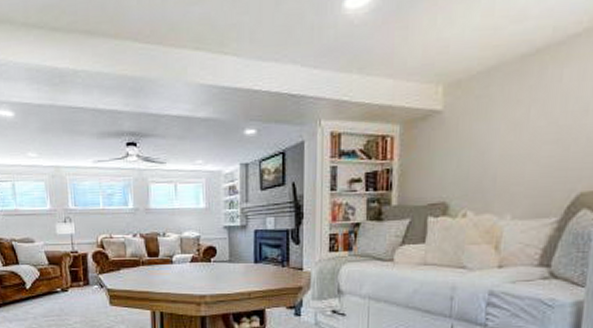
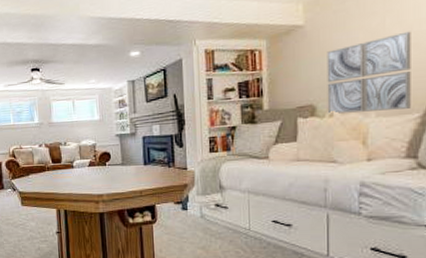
wall art: none [460,125,556,214] -> present [327,31,411,114]

